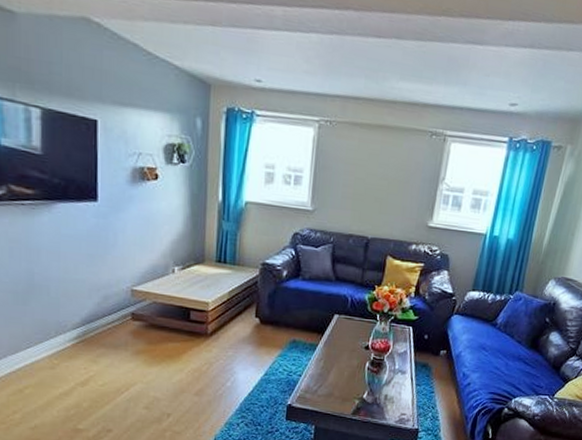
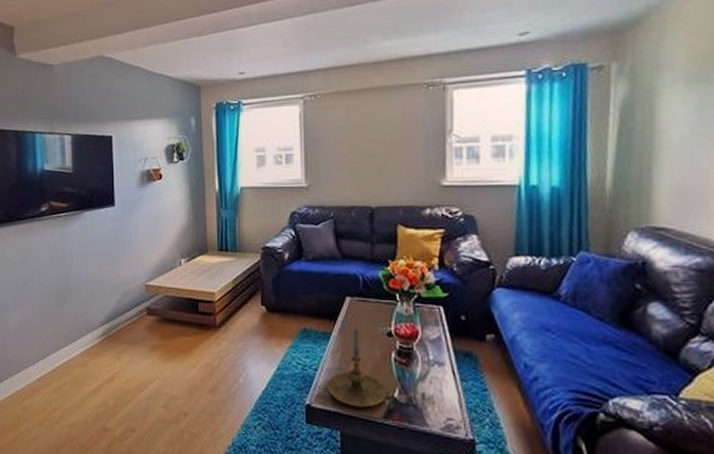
candle holder: none [308,342,358,407] -> present [327,329,388,408]

